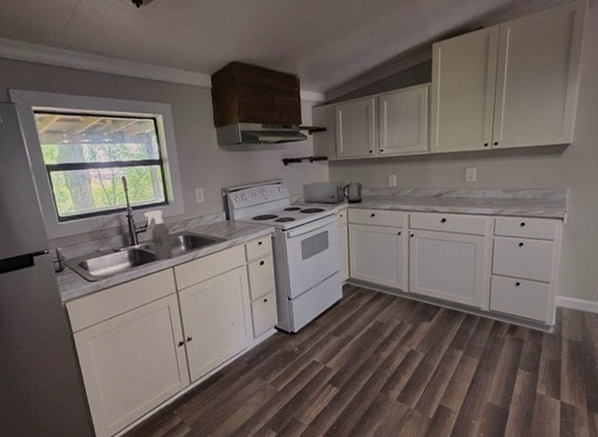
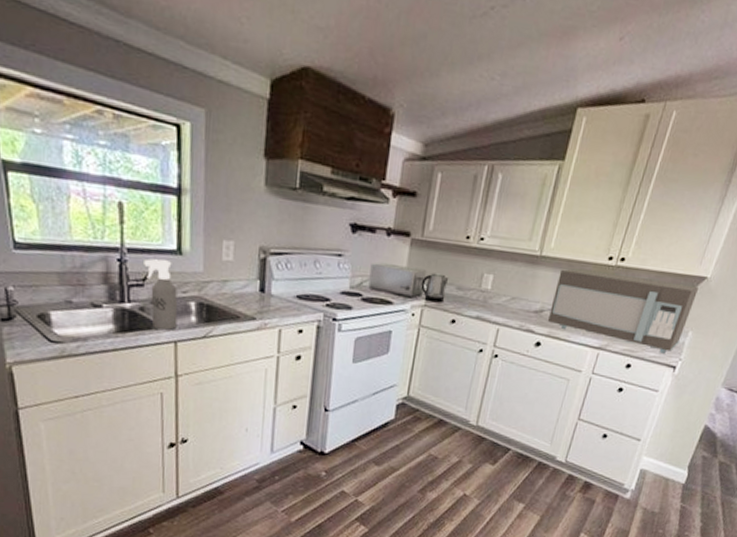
microwave: none [447,152,565,210] -> present [548,268,699,354]

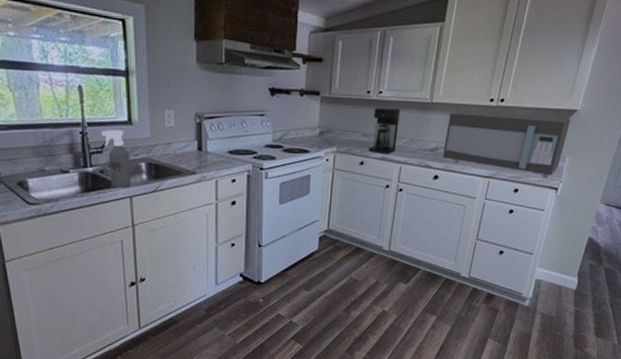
toaster: present [368,262,427,299] -> none [288,118,336,147]
kettle: present [420,273,449,303] -> none [332,124,356,149]
coffee maker: none [462,256,503,314] -> present [368,107,400,155]

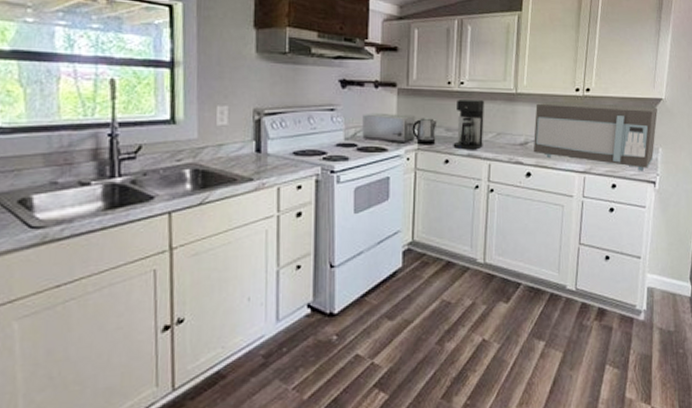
spray bottle: present [101,130,131,189] -> none [136,131,172,203]
toaster: none [288,118,336,147] -> present [362,112,416,144]
kettle: none [332,124,356,149] -> present [412,118,437,145]

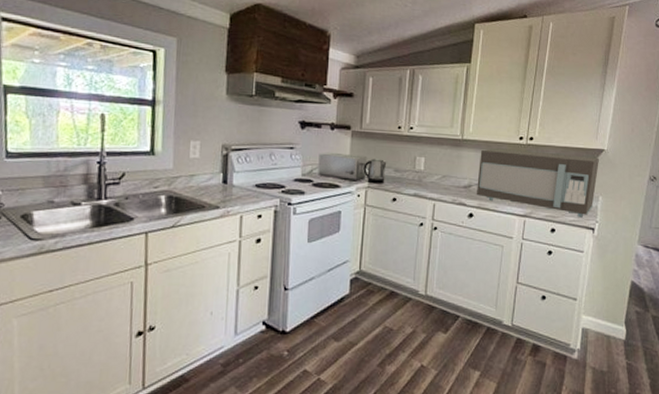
coffee maker: present [453,98,484,151] -> none [401,142,431,192]

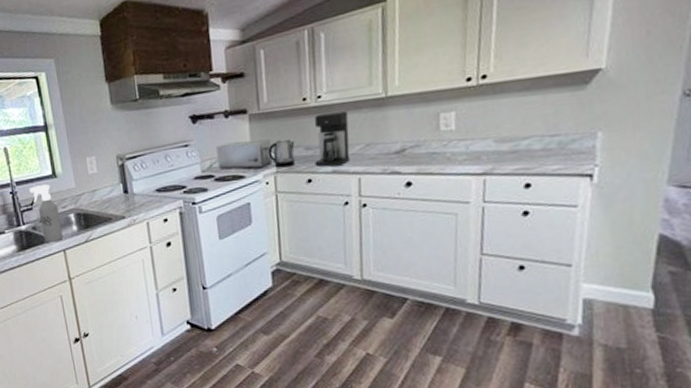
spray bottle: none [120,160,150,223] -> present [29,184,63,243]
coffee maker: none [401,142,431,192] -> present [315,110,350,167]
microwave: present [477,148,599,218] -> none [412,81,594,164]

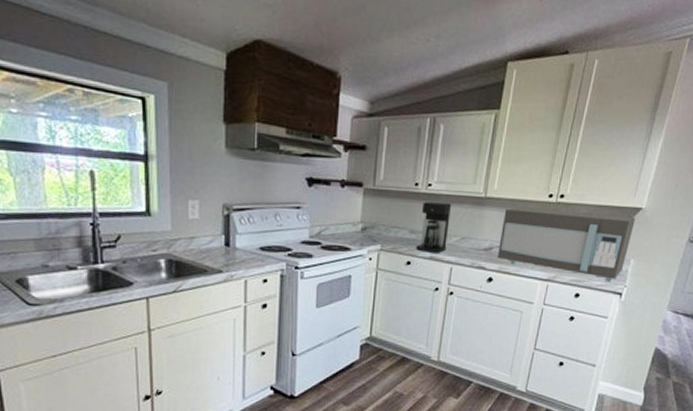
spray bottle: present [29,184,63,243] -> none [115,221,149,288]
toaster: present [216,139,272,170] -> none [326,211,381,244]
kettle: present [268,139,296,168] -> none [376,219,402,247]
microwave: none [412,81,594,164] -> present [498,206,635,282]

